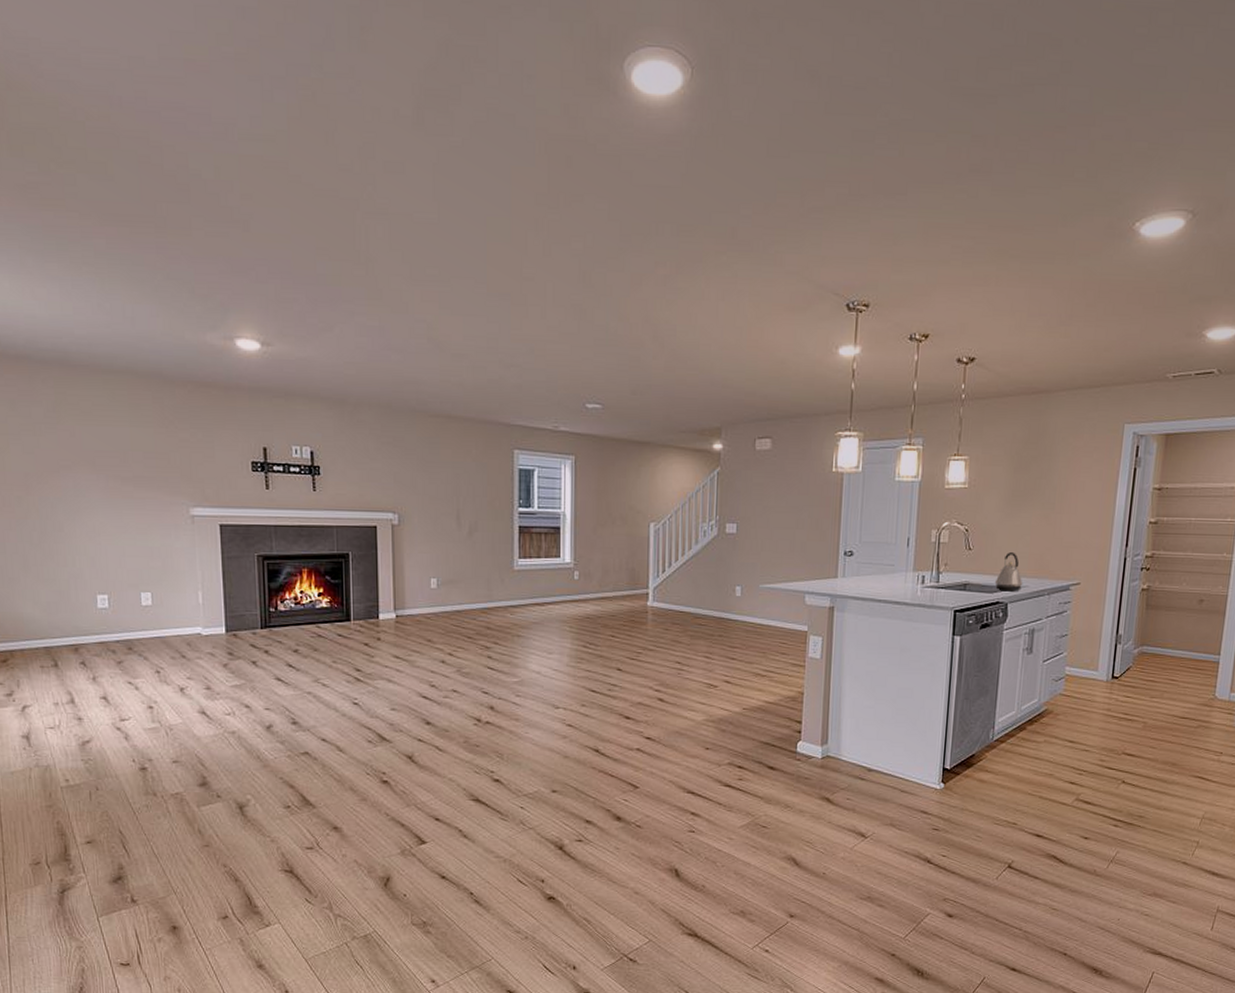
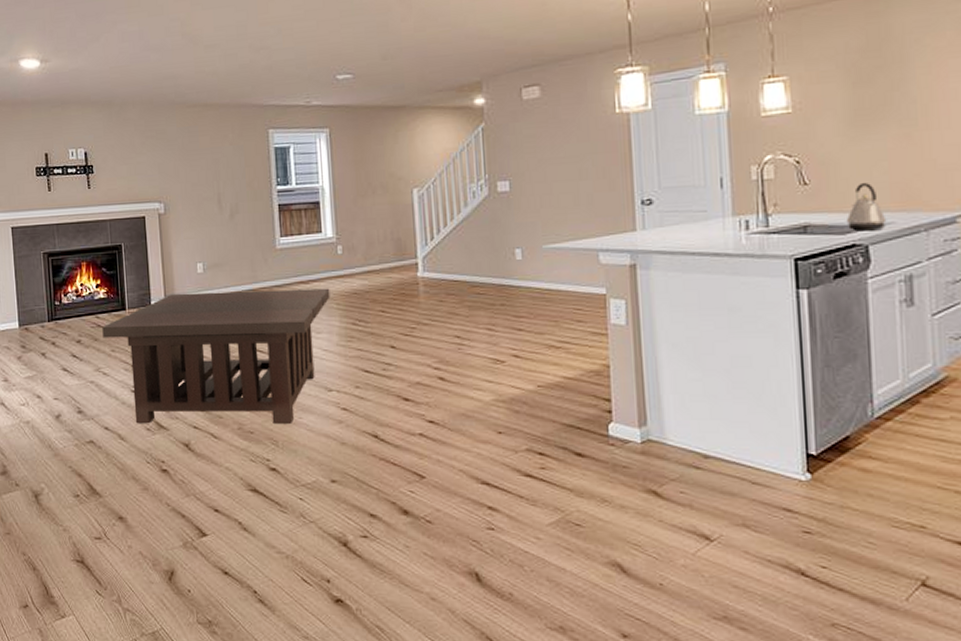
coffee table: none [323,607,564,738] -> present [102,288,330,424]

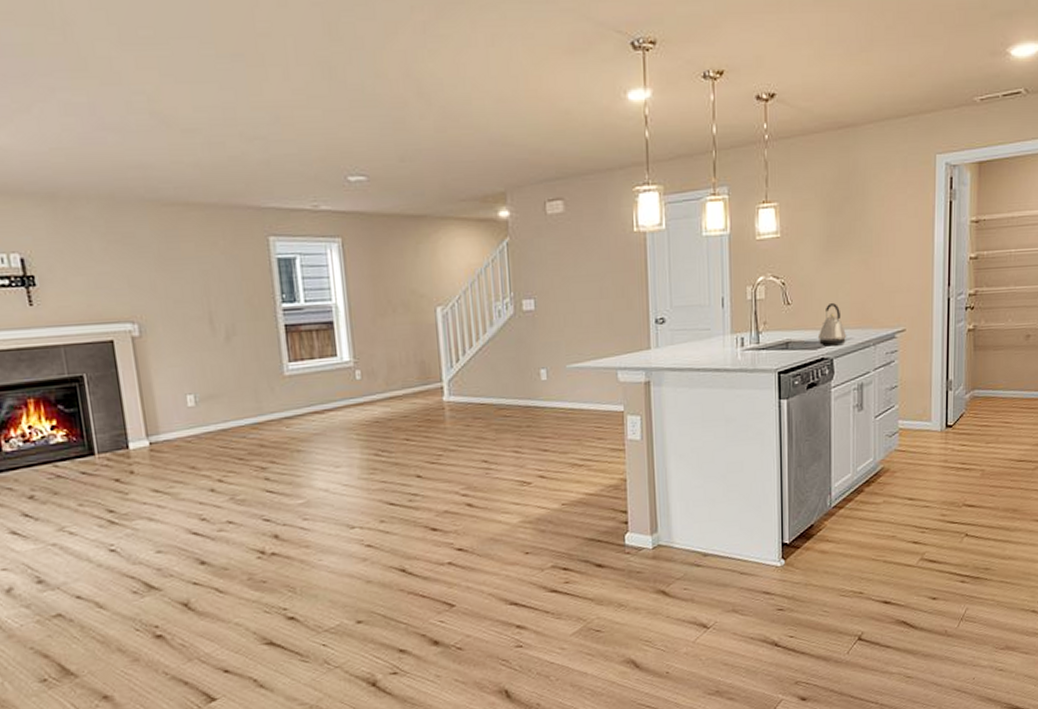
coffee table: present [102,288,330,424] -> none [63,417,349,588]

